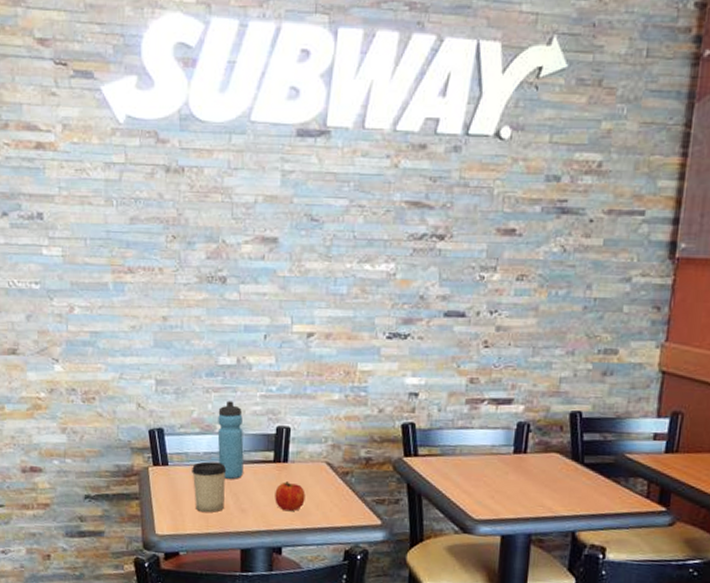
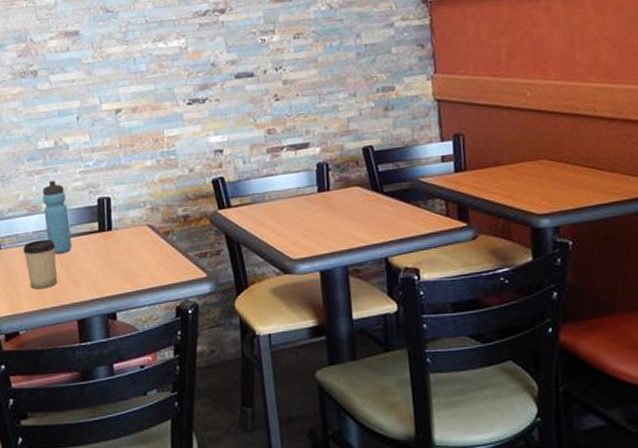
fruit: present [275,480,306,512] -> none [103,247,133,277]

